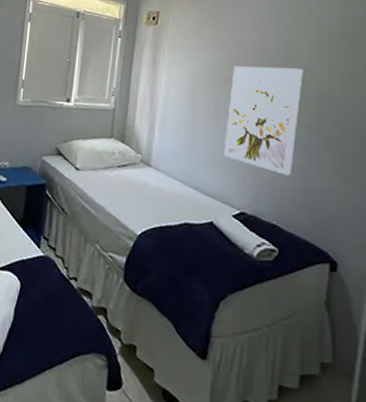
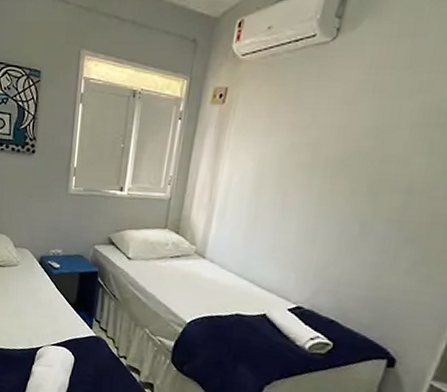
wall art: present [223,66,303,176] -> none [285,151,396,272]

